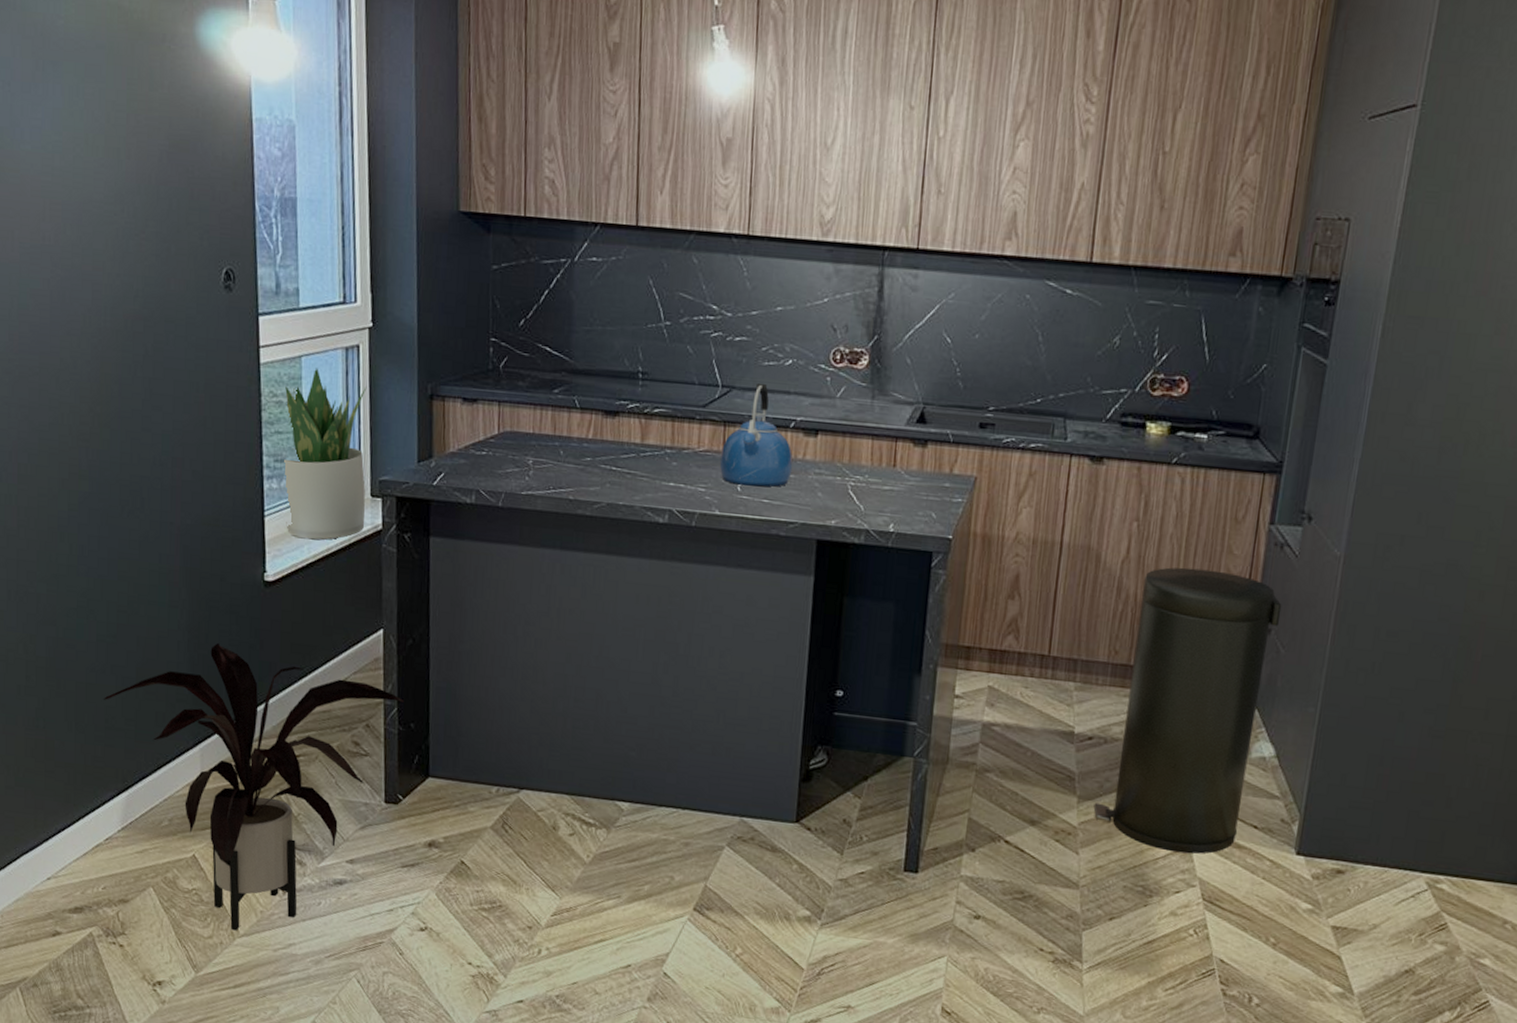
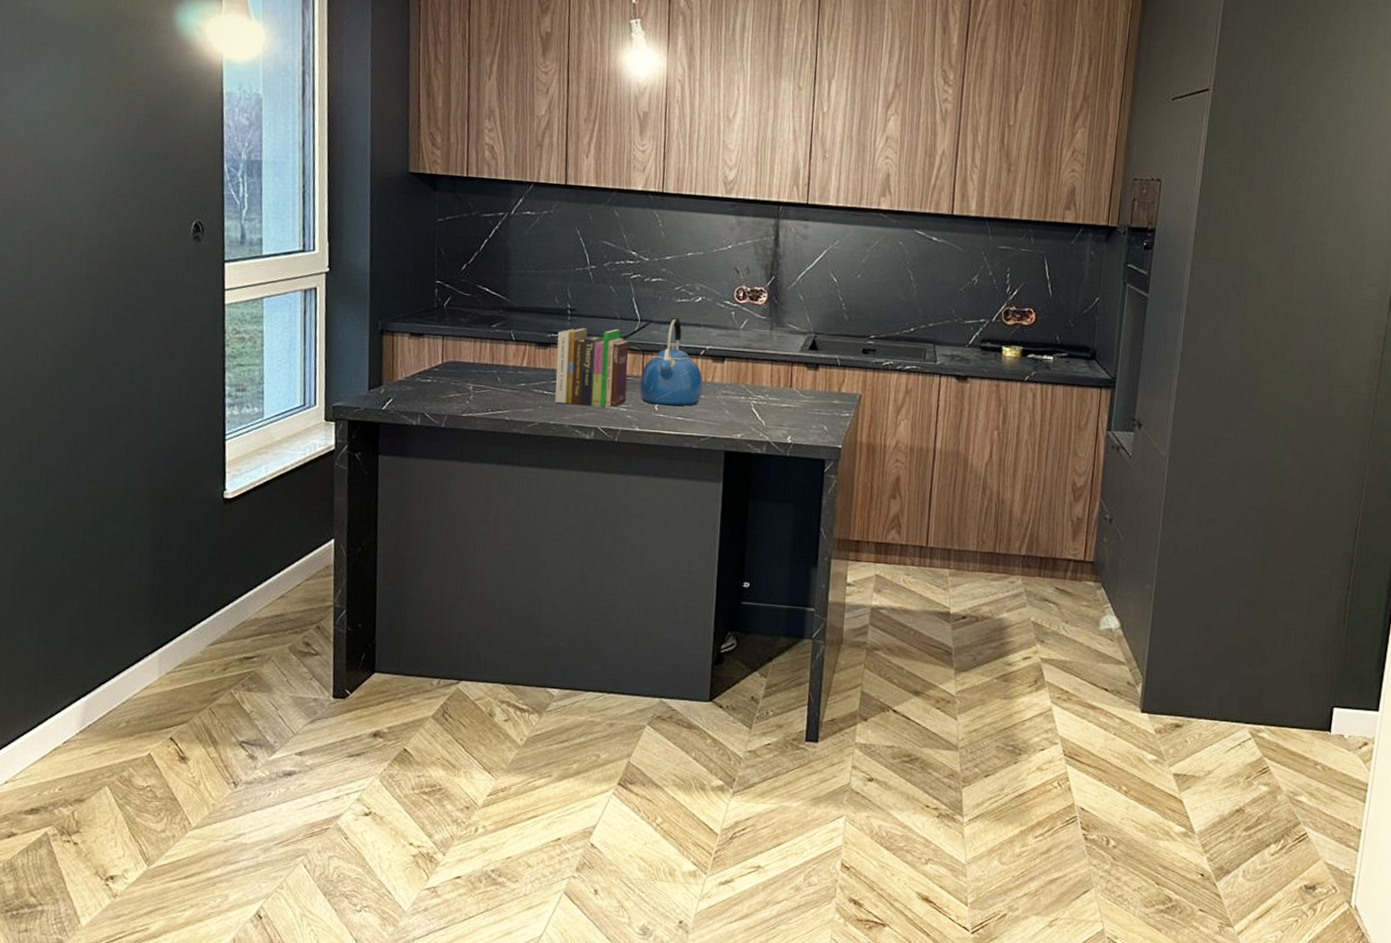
house plant: present [103,642,405,931] -> none [66,555,353,824]
planter: present [284,368,367,540] -> none [245,308,323,461]
books: none [624,394,709,487] -> present [555,328,629,407]
pedal bin: present [1093,567,1282,854] -> none [968,468,1120,715]

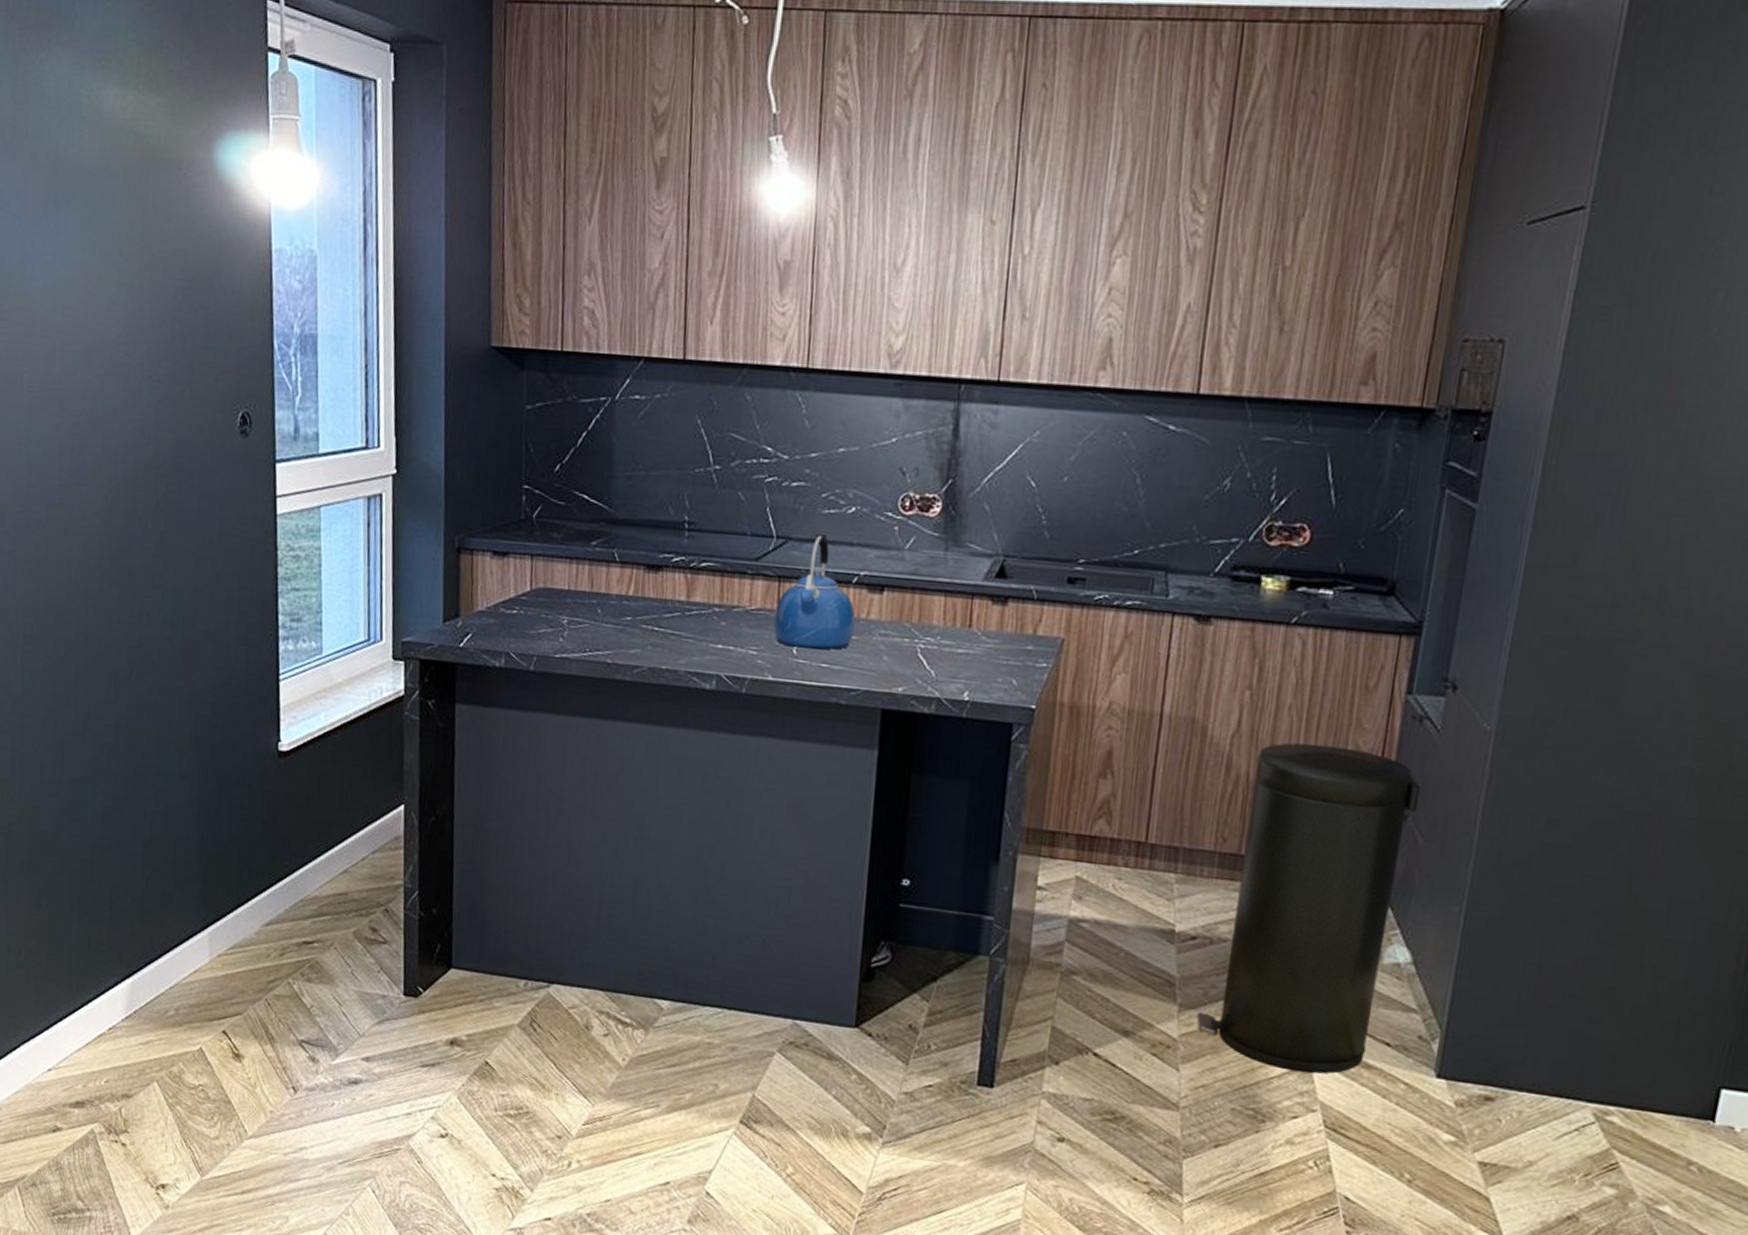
books: present [555,328,629,407] -> none [668,546,762,650]
pedal bin: none [968,468,1120,715] -> present [1196,743,1421,1074]

